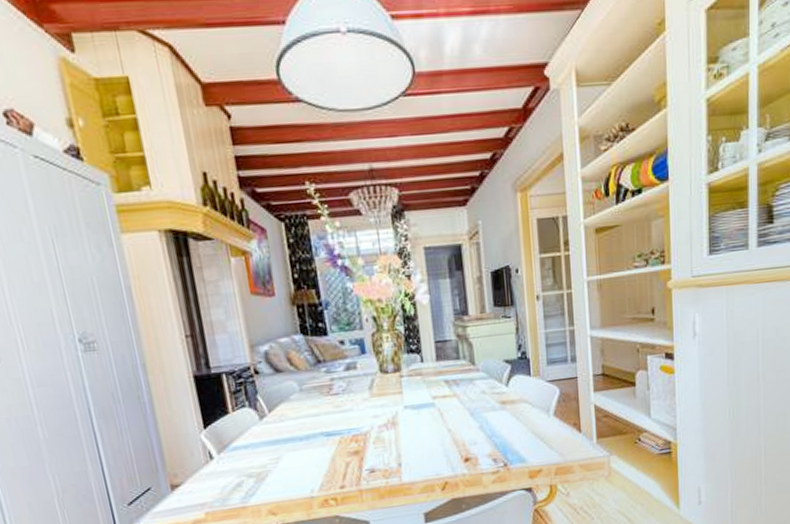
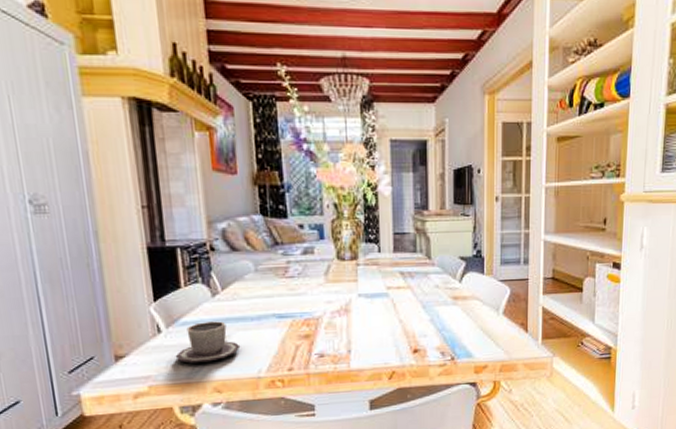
cup: none [228,443,292,488] -> present [175,321,241,363]

